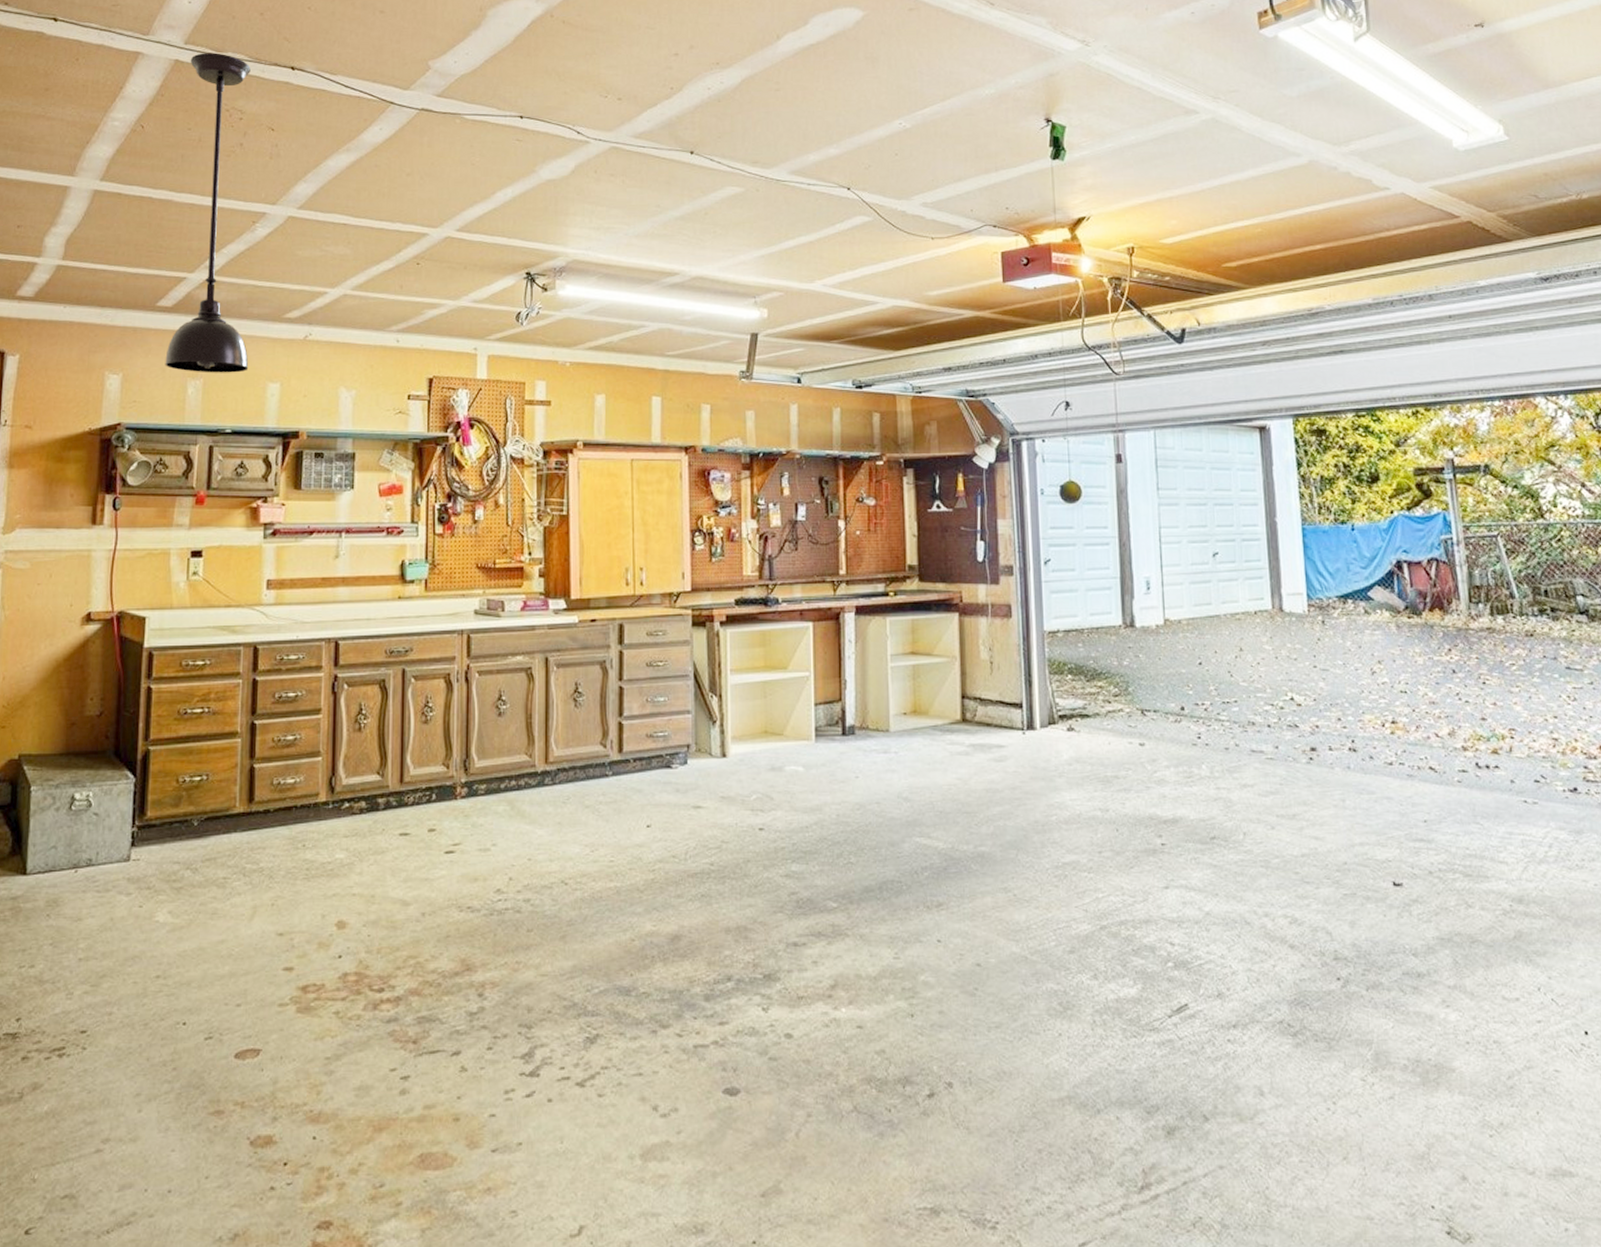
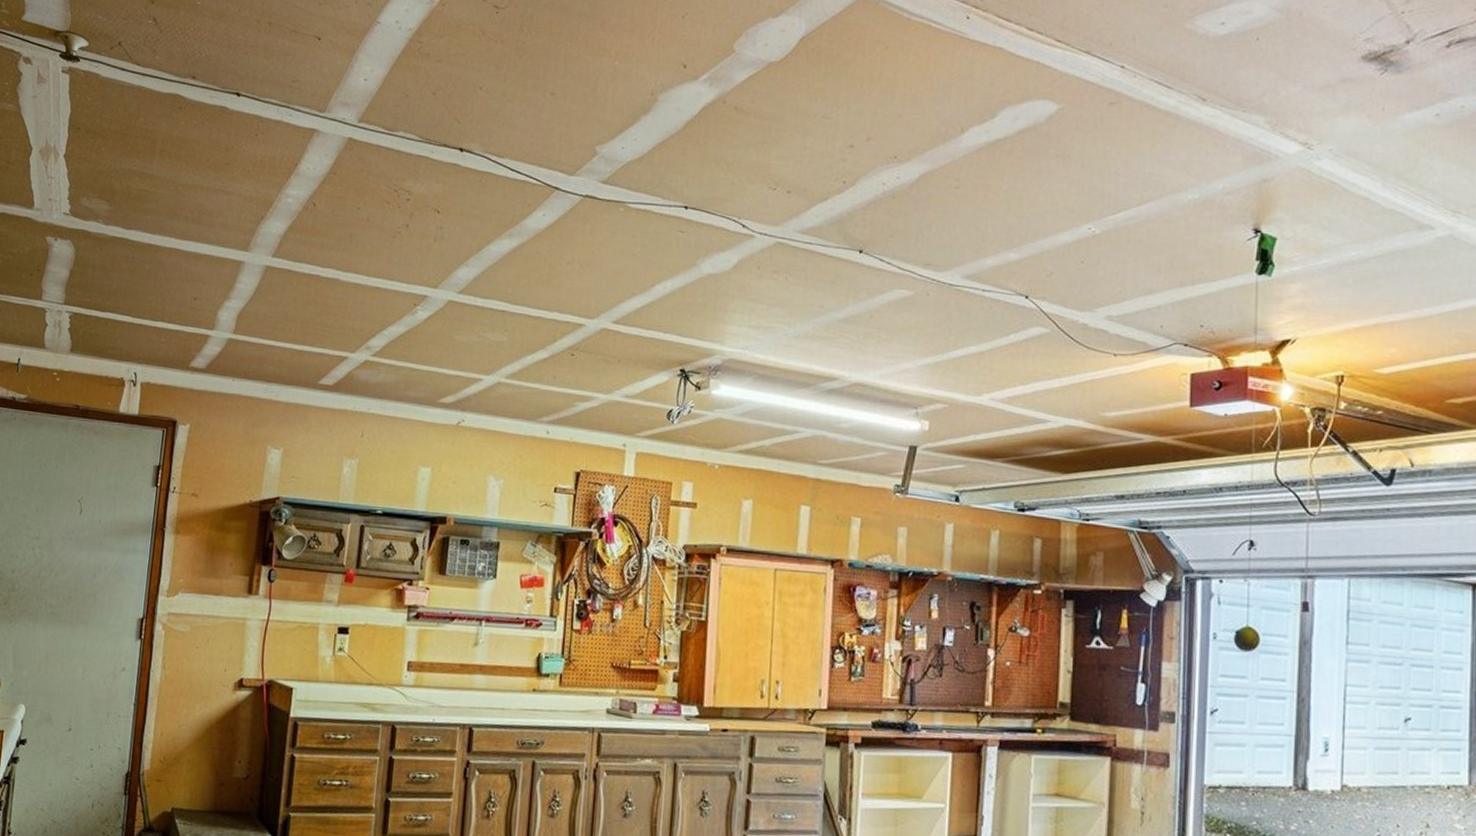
light fixture: present [165,53,251,373] -> none [323,132,421,455]

